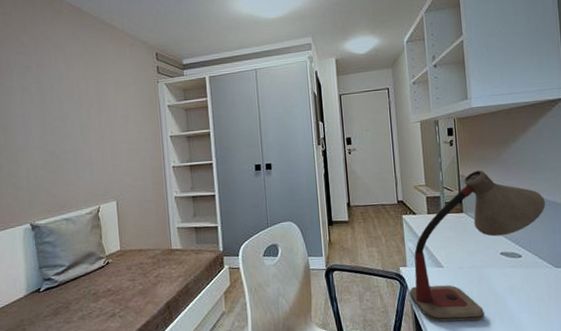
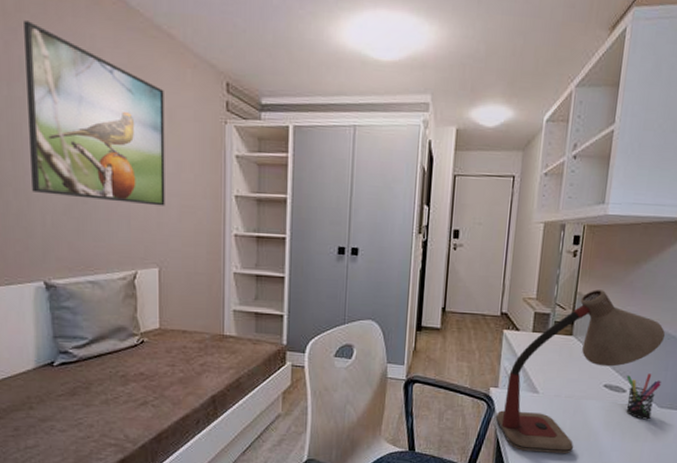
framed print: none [9,33,118,156] -> present [24,20,165,206]
pen holder: none [519,237,552,281] -> present [626,373,661,420]

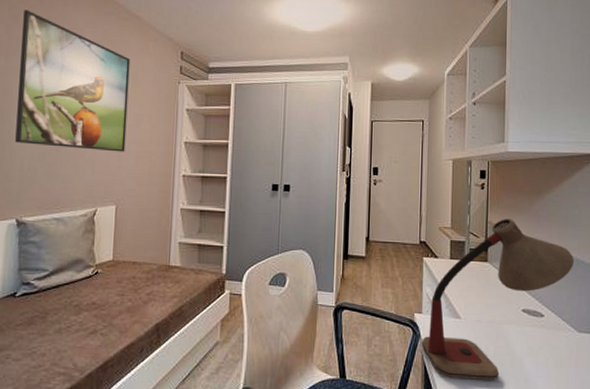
pen holder: present [626,373,661,420] -> none [543,298,577,345]

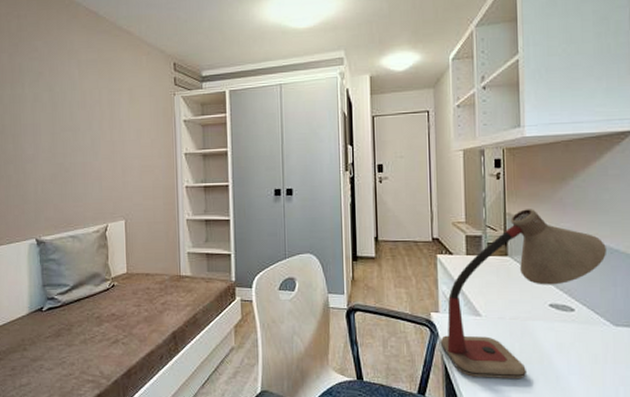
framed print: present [15,10,130,152] -> none [23,37,129,168]

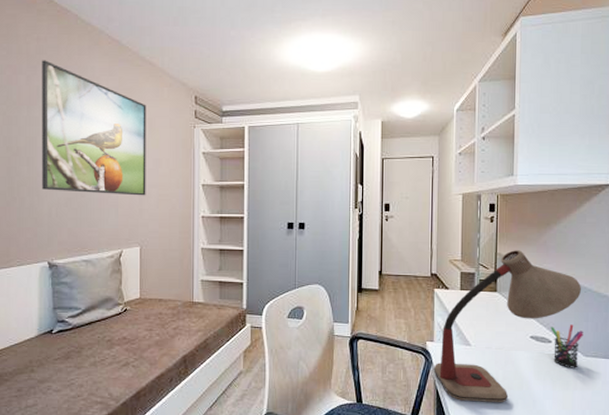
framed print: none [23,37,129,168] -> present [42,60,146,196]
pen holder: none [572,290,612,340] -> present [550,324,583,368]

